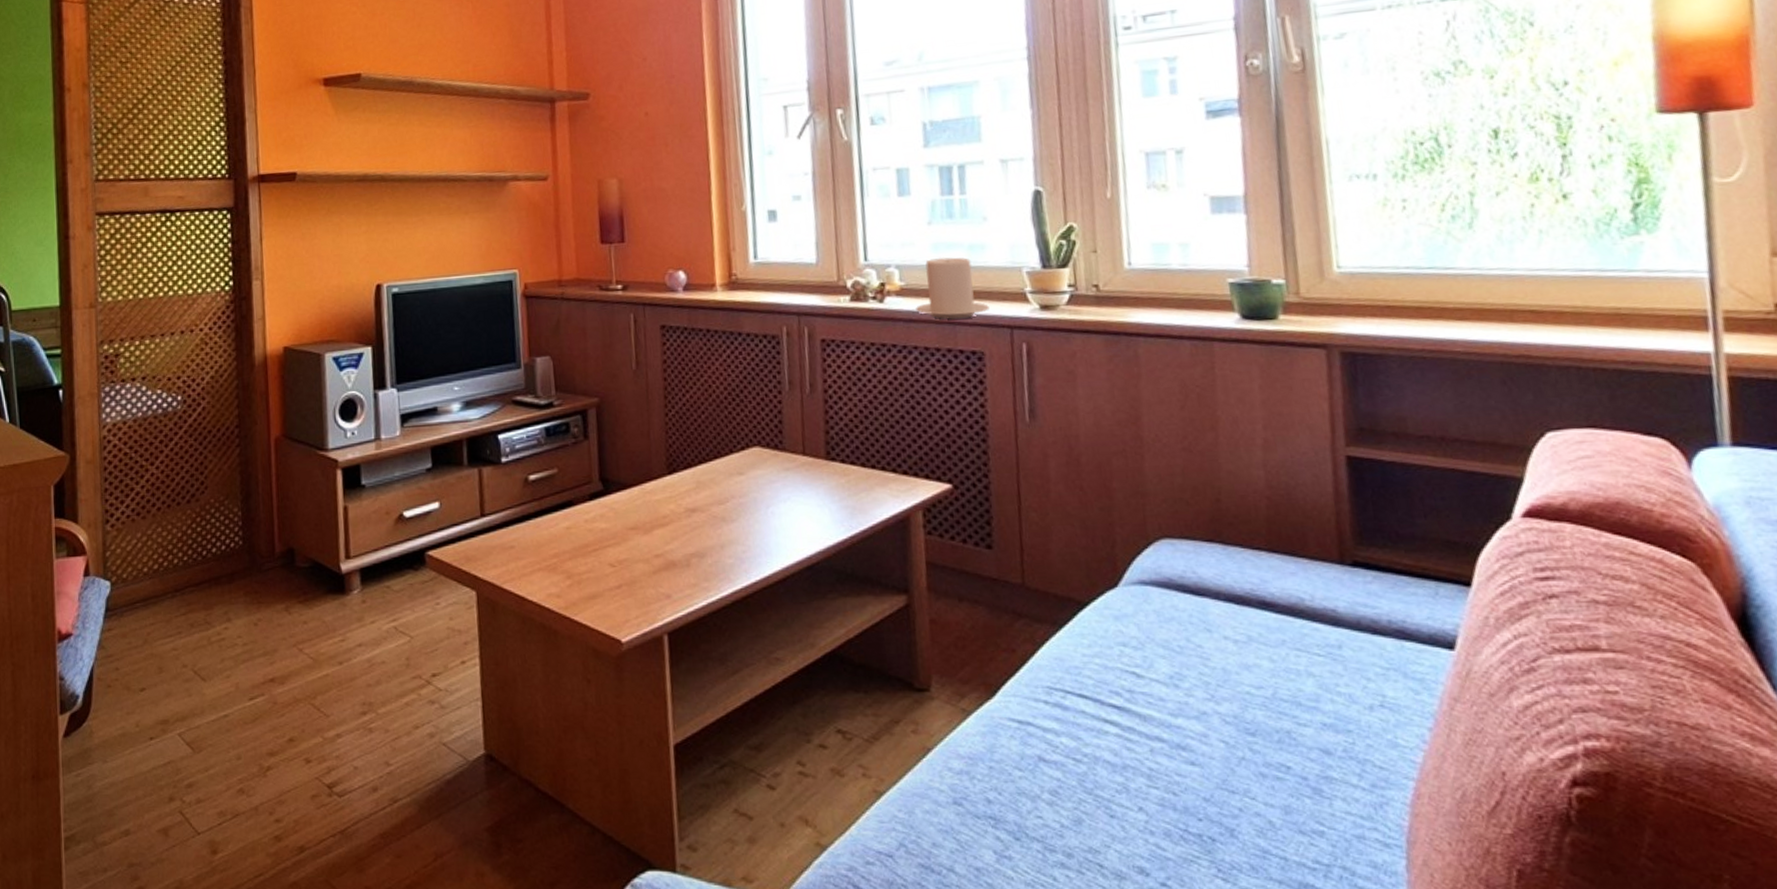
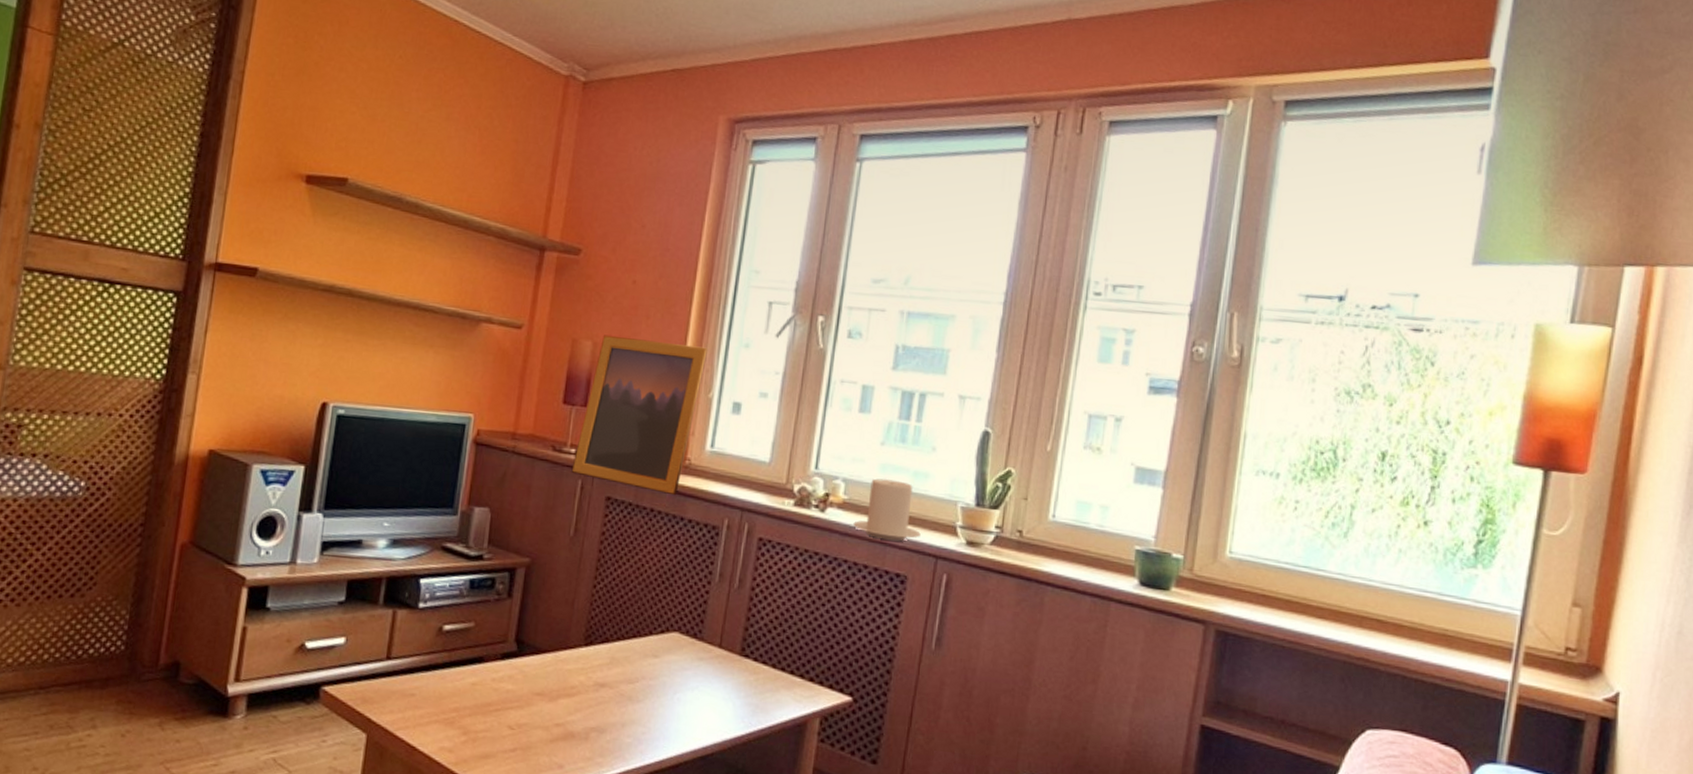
picture frame: none [621,162,733,313] -> present [571,334,709,496]

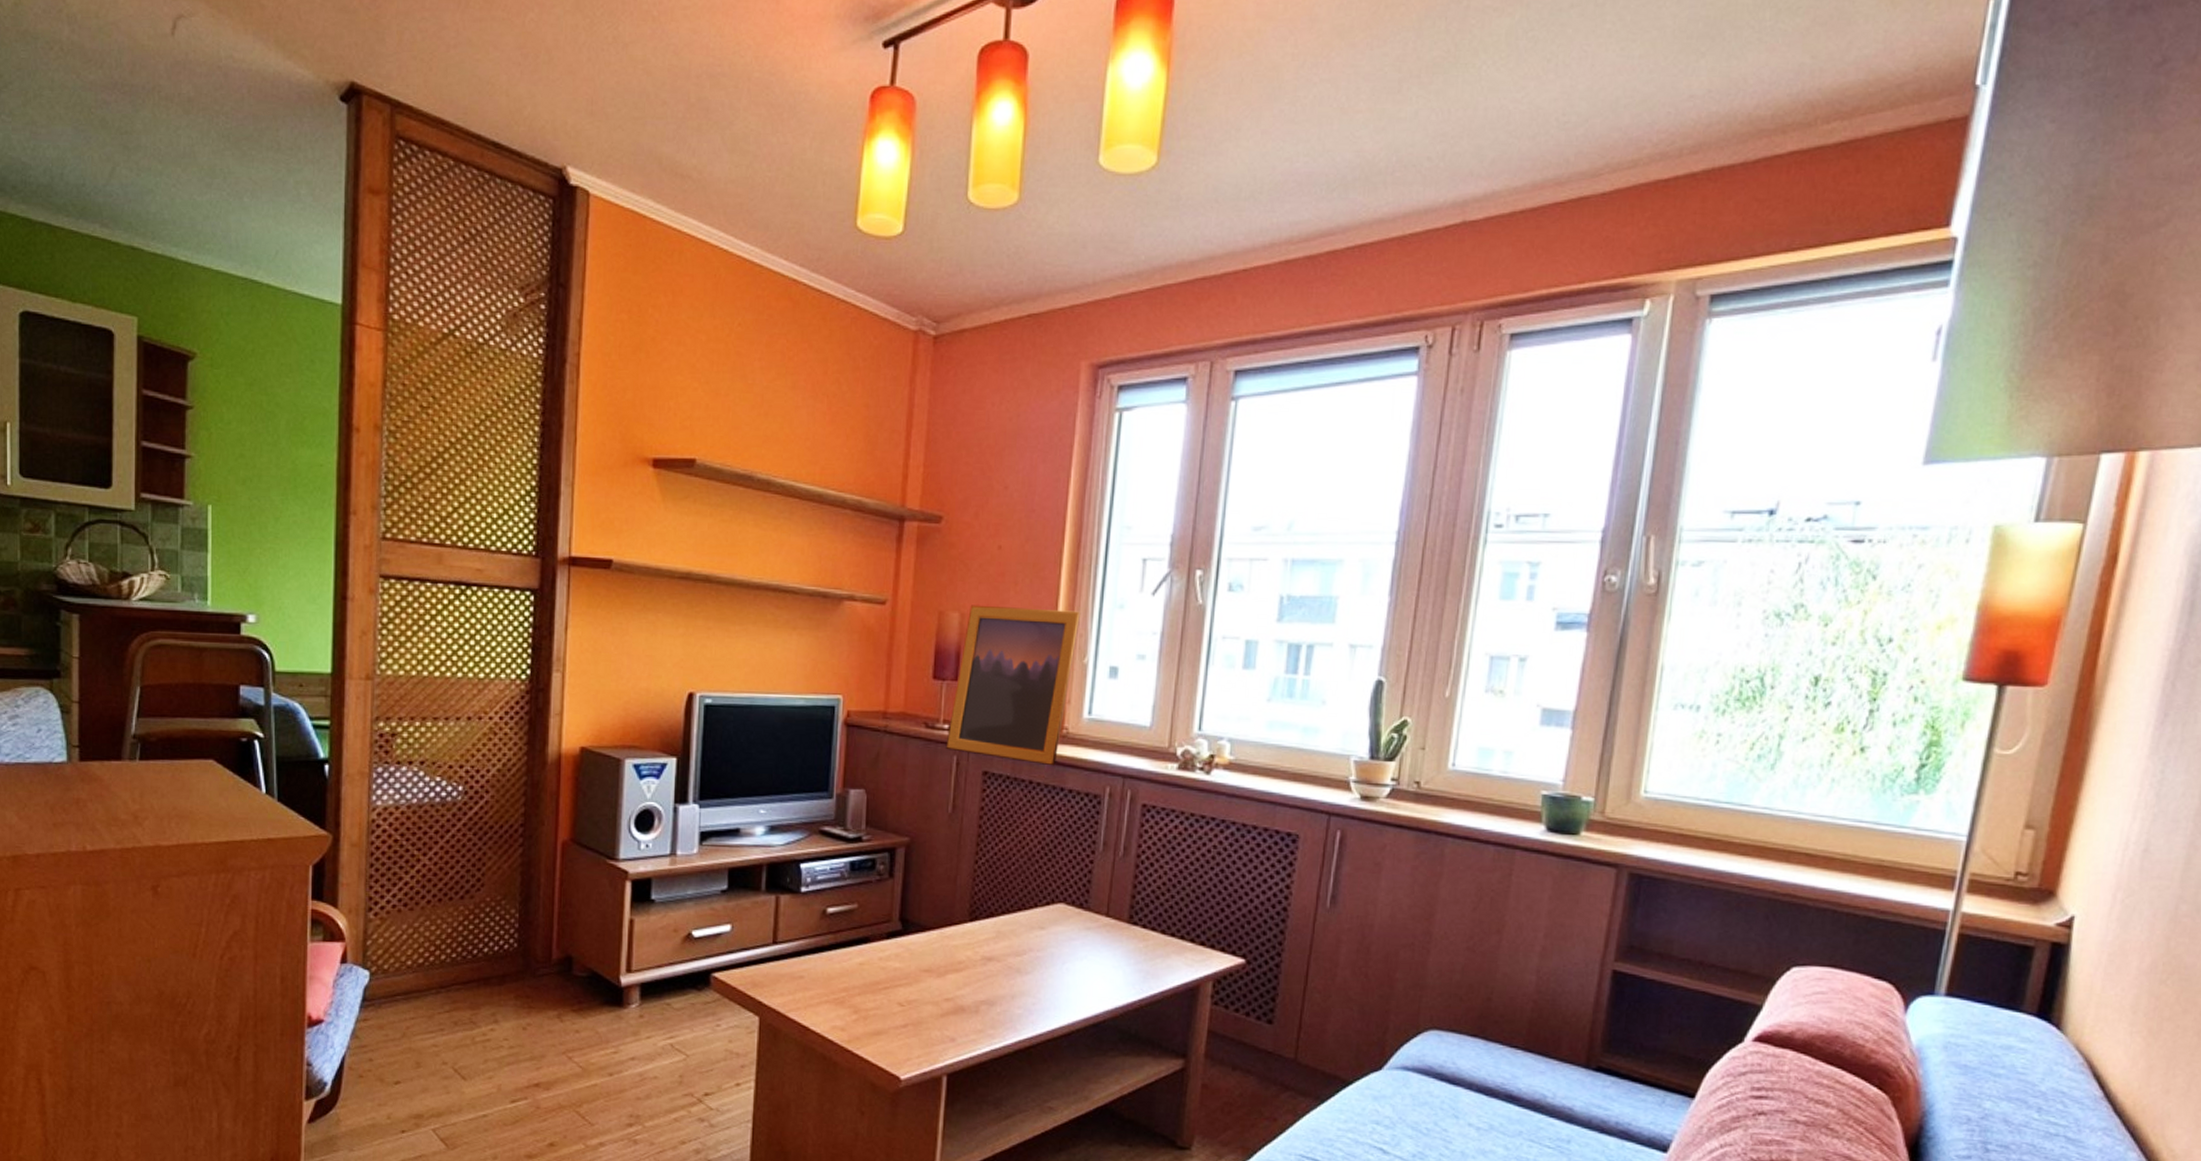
candle: present [853,478,921,541] -> none [1240,736,1312,800]

